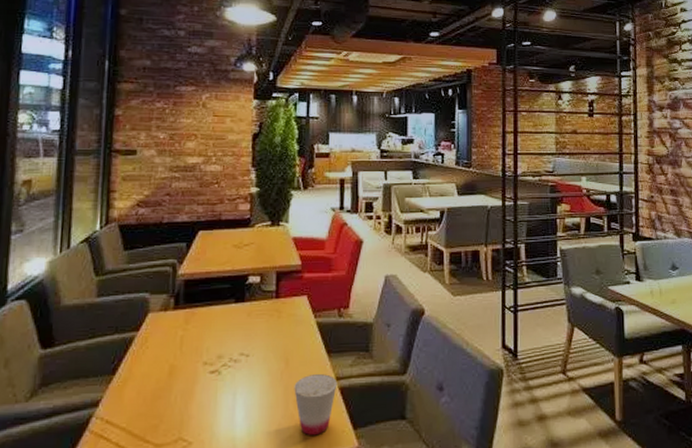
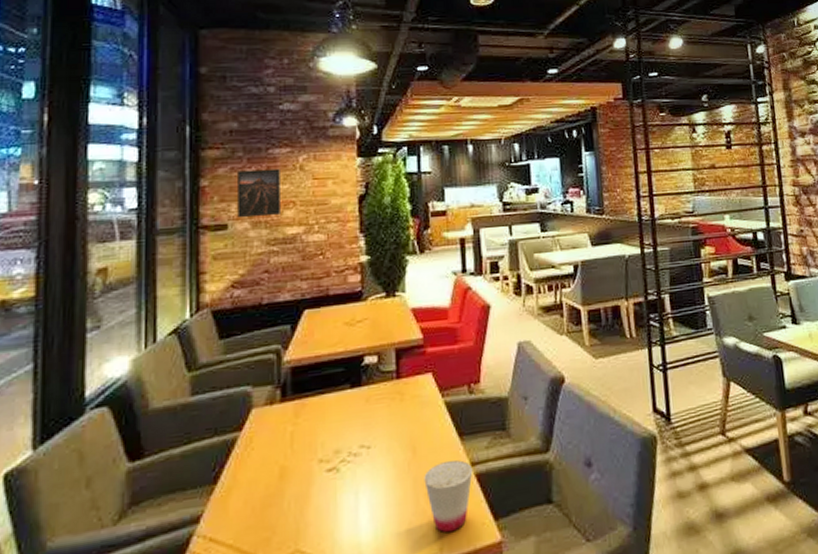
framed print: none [146,103,185,146] -> present [238,168,280,219]

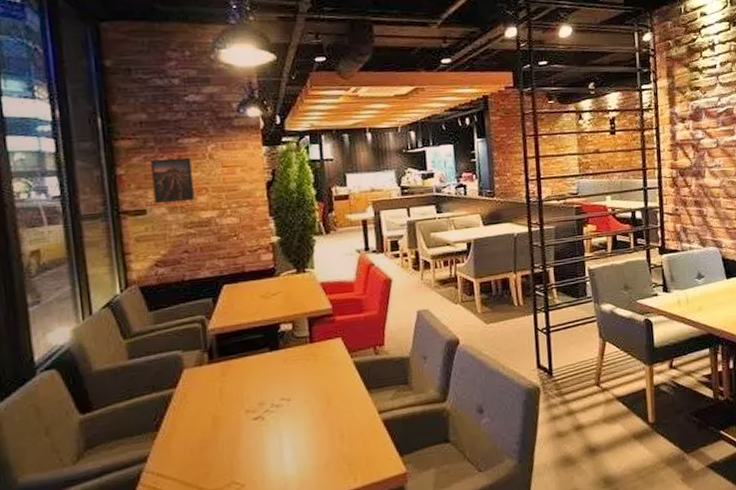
cup: present [424,460,473,533] -> none [338,409,381,467]

